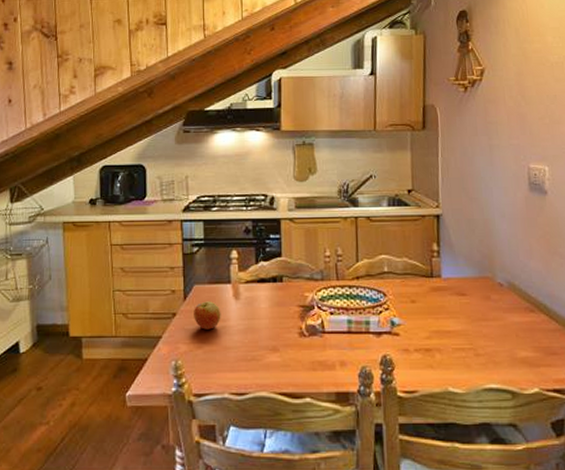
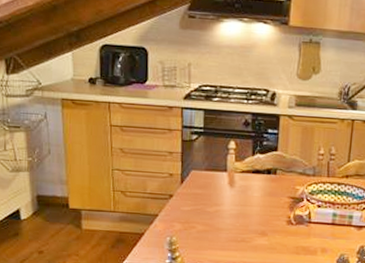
apple: present [194,301,221,330] -> none [189,186,216,212]

